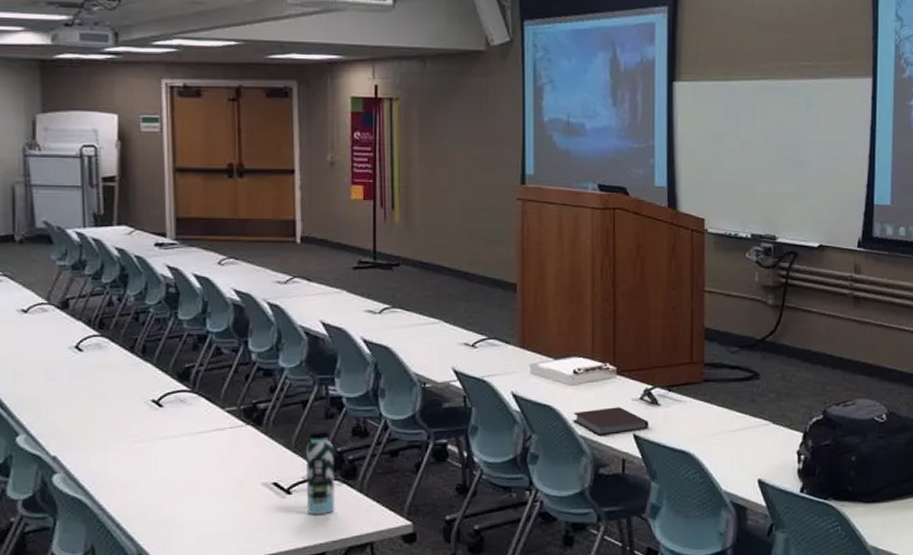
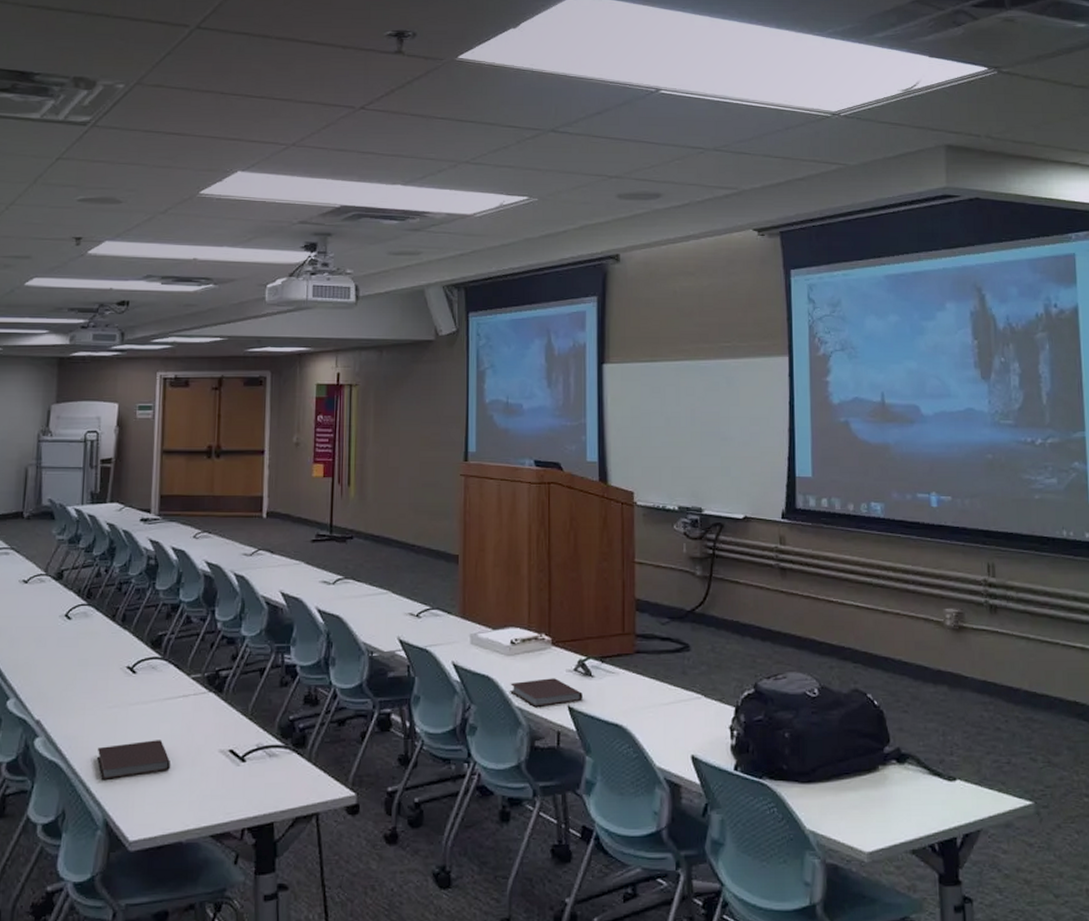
notebook: none [126,474,208,516] -> present [97,740,170,781]
water bottle: present [305,429,335,515] -> none [258,697,287,784]

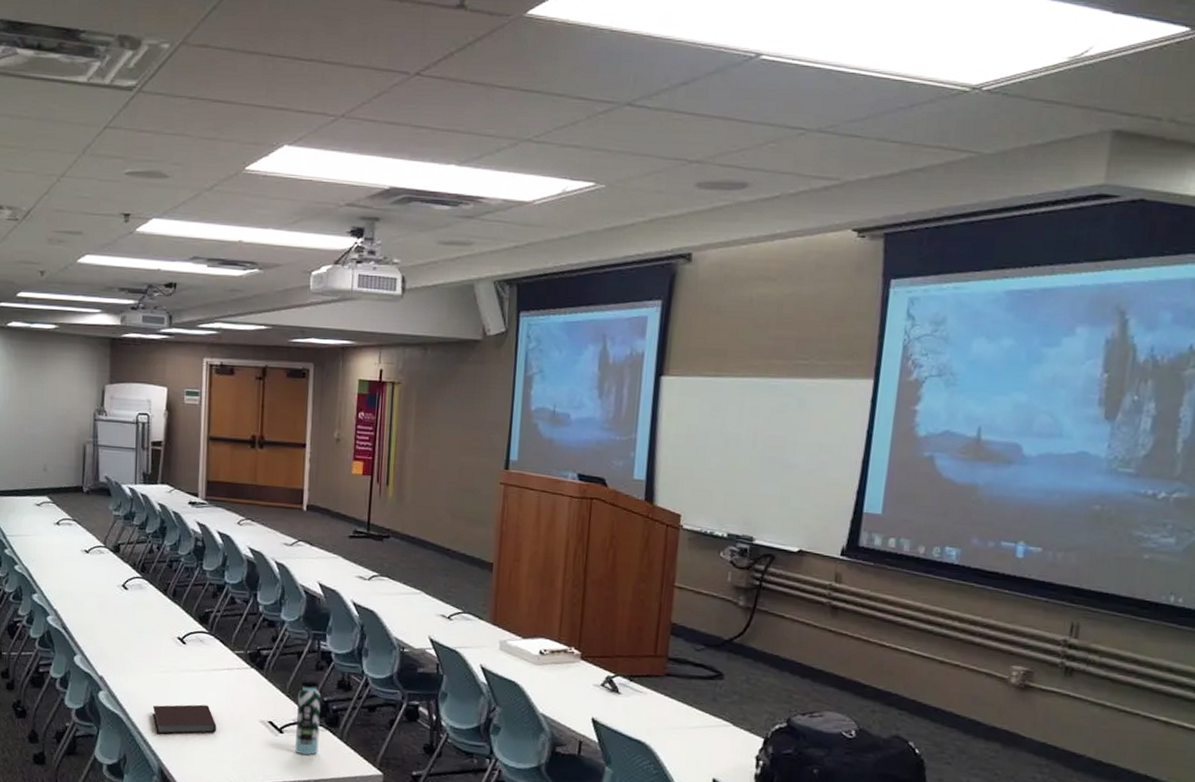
water bottle: none [258,697,287,784] -> present [294,679,321,755]
notebook: present [510,678,582,708] -> none [535,690,608,717]

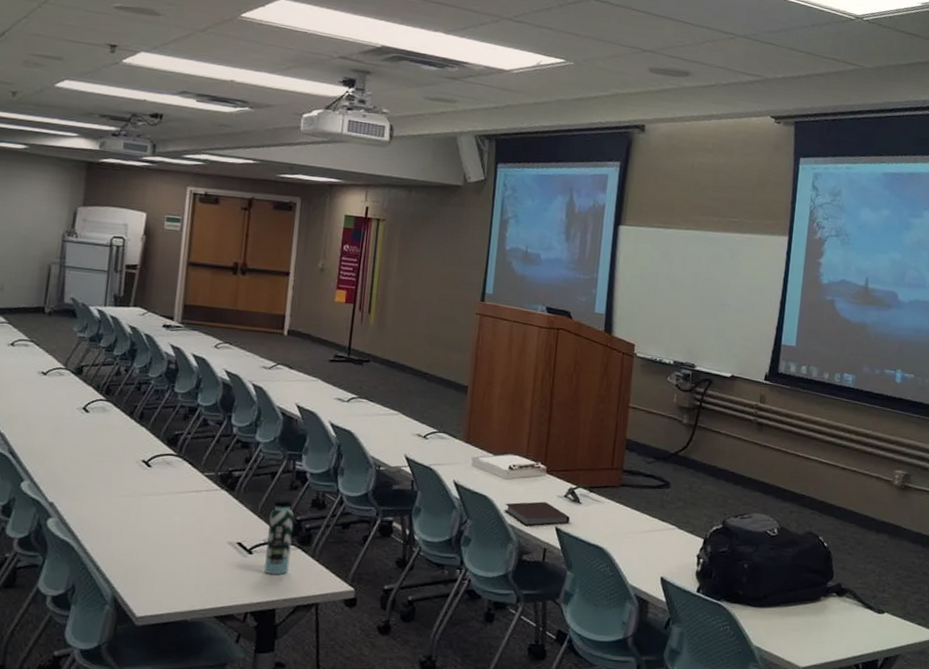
notebook: present [153,704,216,735] -> none [109,528,180,562]
notebook: none [535,690,608,717] -> present [504,501,570,527]

